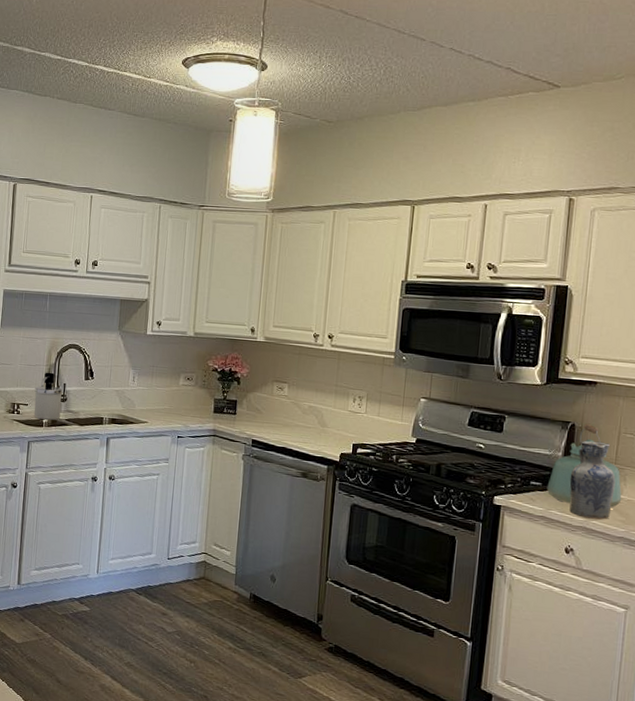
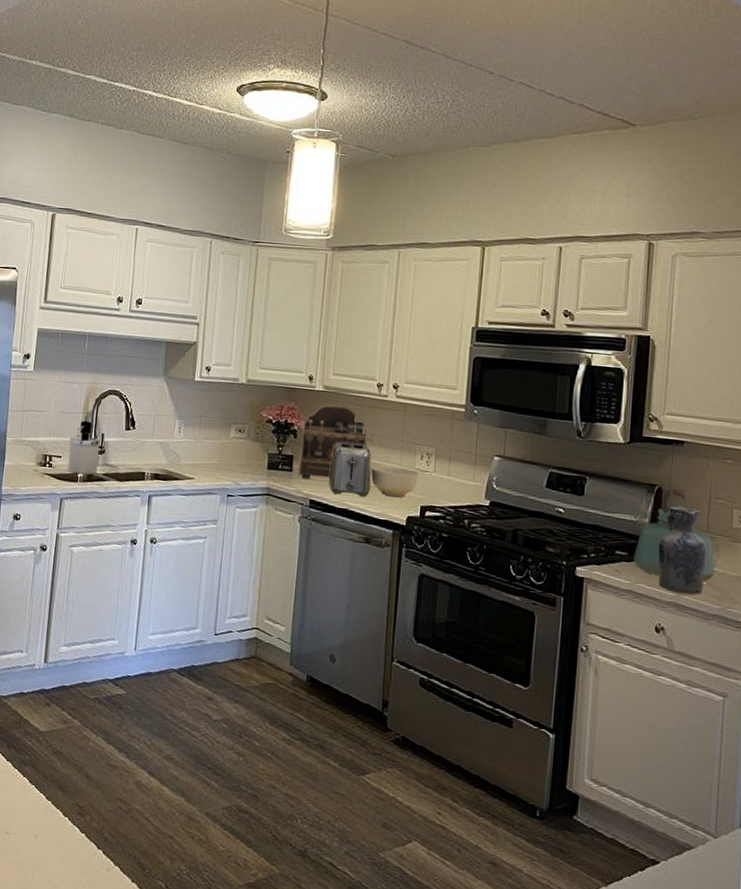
spice rack: none [241,353,311,422] -> present [298,404,375,480]
toaster: none [268,387,309,437] -> present [328,442,372,498]
bowl: none [307,408,352,437] -> present [371,465,419,498]

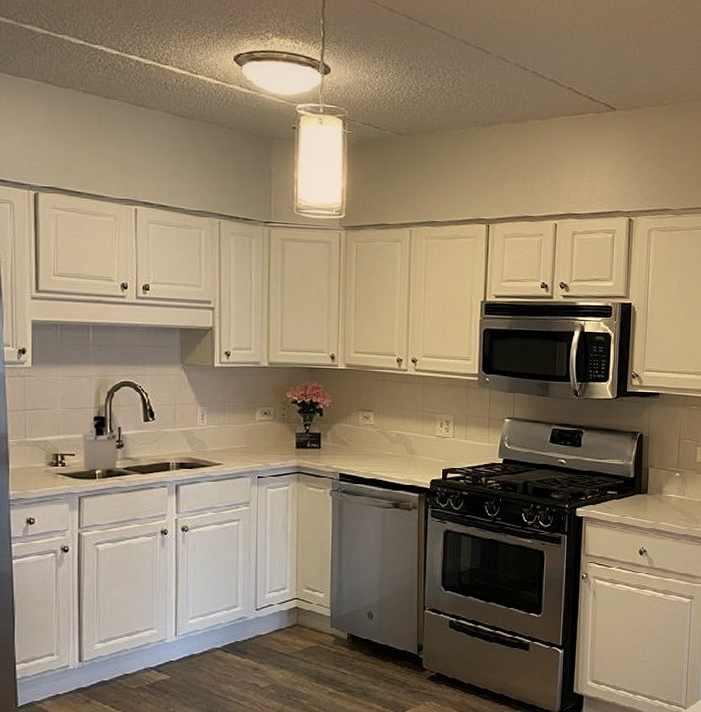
spice rack: present [298,404,375,480] -> none [326,381,397,455]
toaster: present [328,442,372,498] -> none [356,416,396,467]
bowl: present [371,465,419,498] -> none [395,436,440,464]
kettle: present [633,486,715,581] -> none [621,432,684,509]
ceramic jug: present [658,506,708,596] -> none [640,448,678,522]

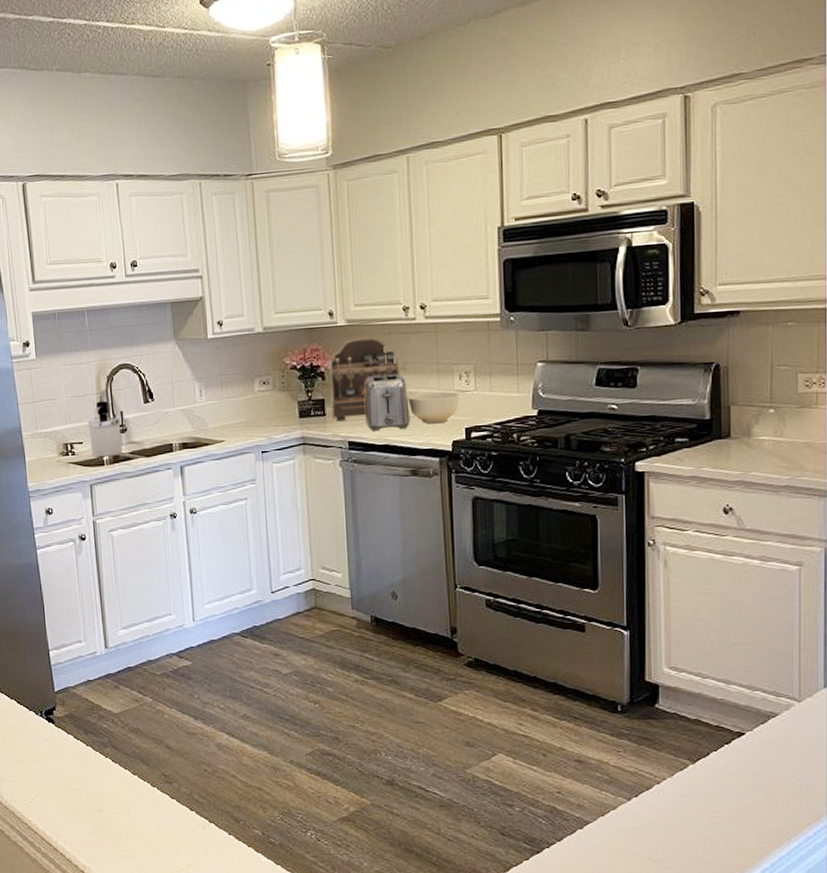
spice rack: none [326,381,397,455] -> present [329,337,408,422]
toaster: none [356,416,396,467] -> present [364,373,410,432]
bowl: none [395,436,440,464] -> present [408,391,460,424]

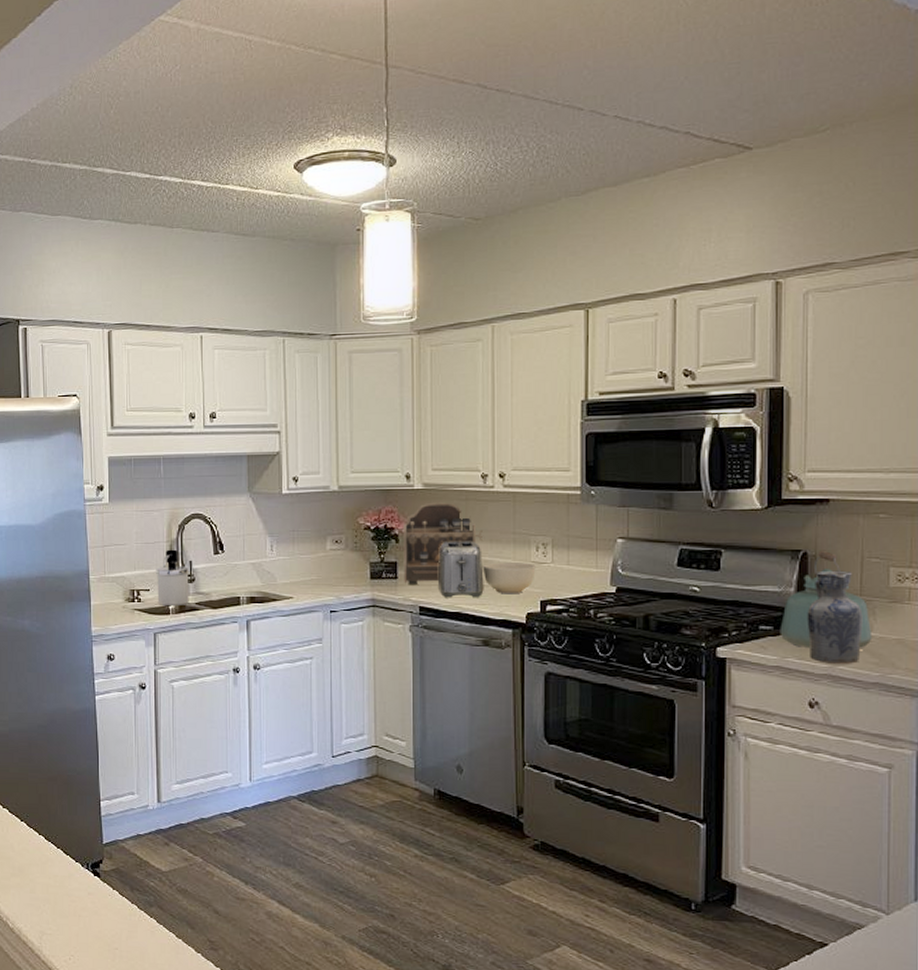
kettle: none [695,361,782,458] -> present [780,550,873,649]
ceramic jug: none [720,379,773,472] -> present [807,570,863,665]

